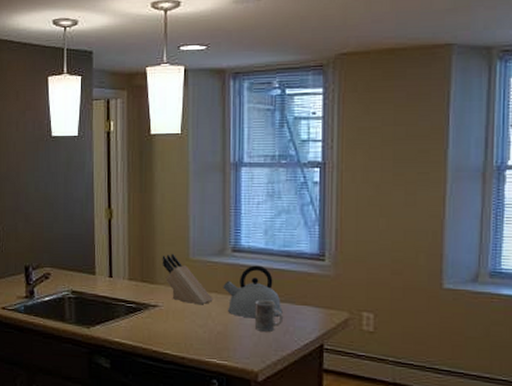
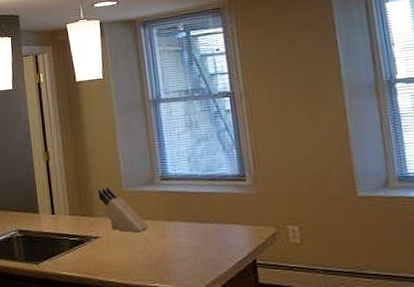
kettle: present [223,265,283,318] -> none [156,190,214,241]
mug: present [254,300,283,332] -> none [187,222,215,252]

